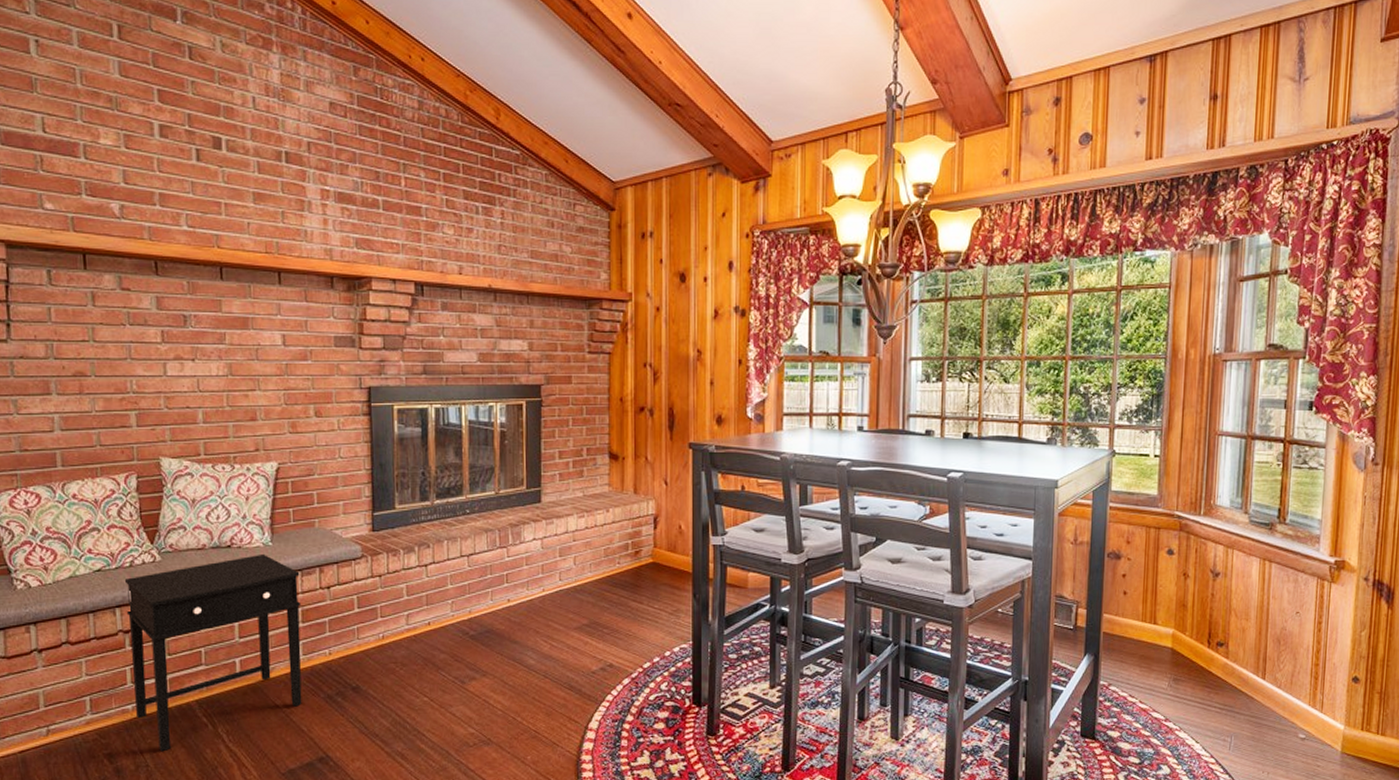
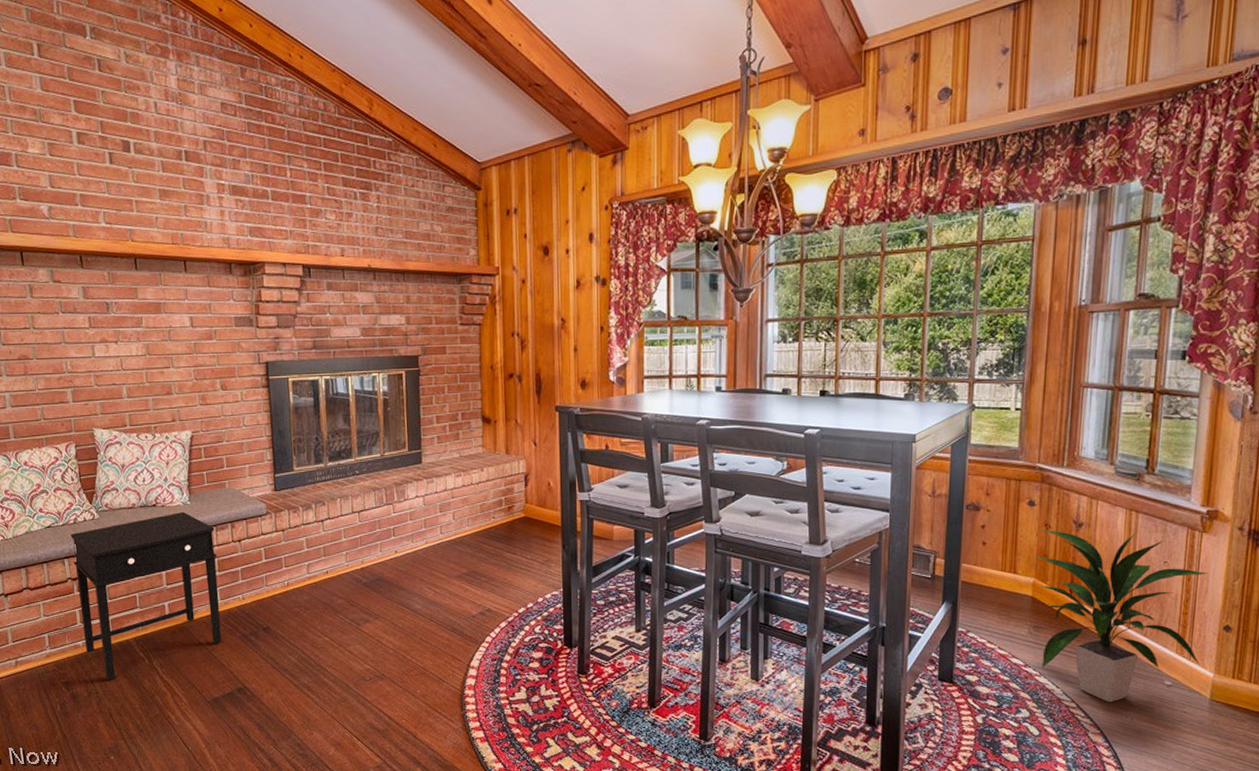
indoor plant: none [1173,578,1338,758] -> present [1033,529,1209,703]

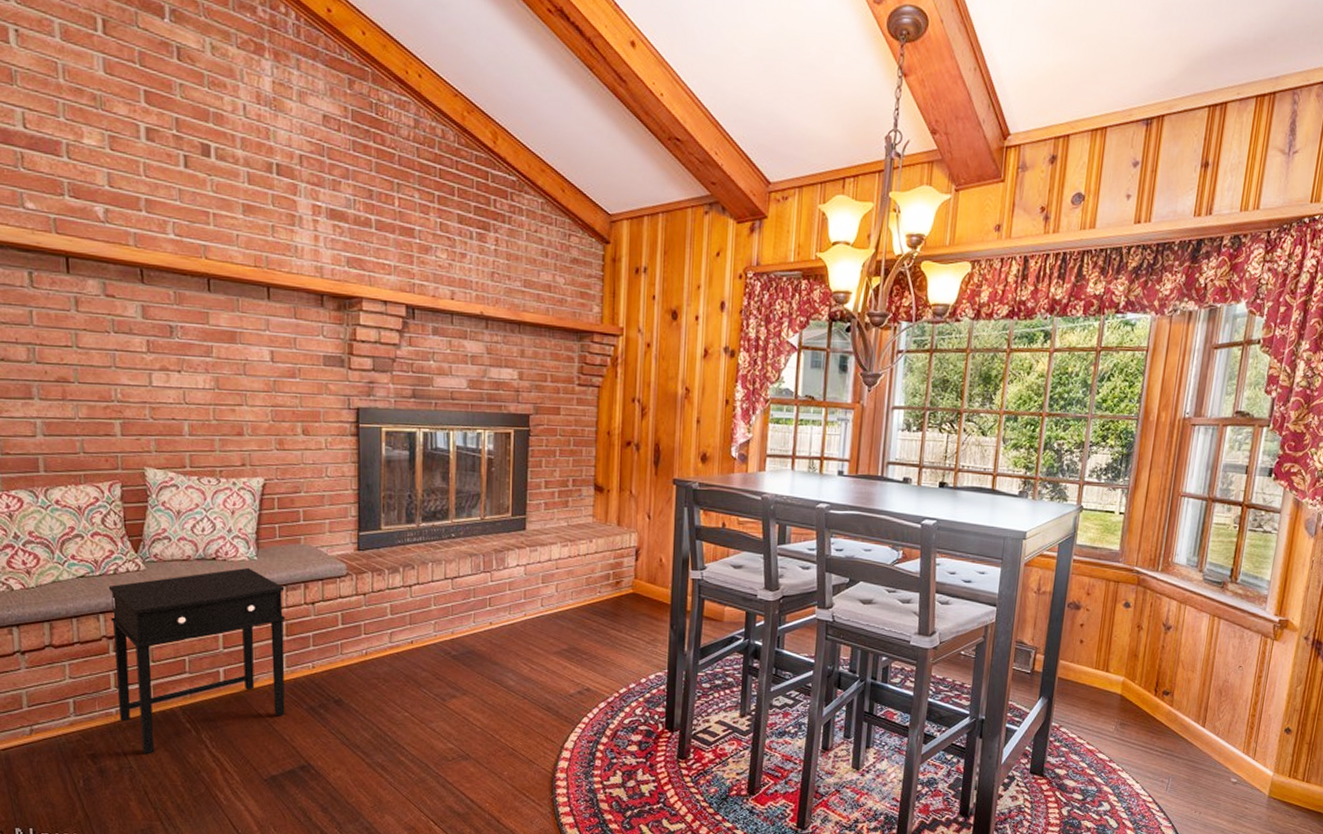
indoor plant: present [1033,529,1209,703] -> none [1124,630,1276,798]

